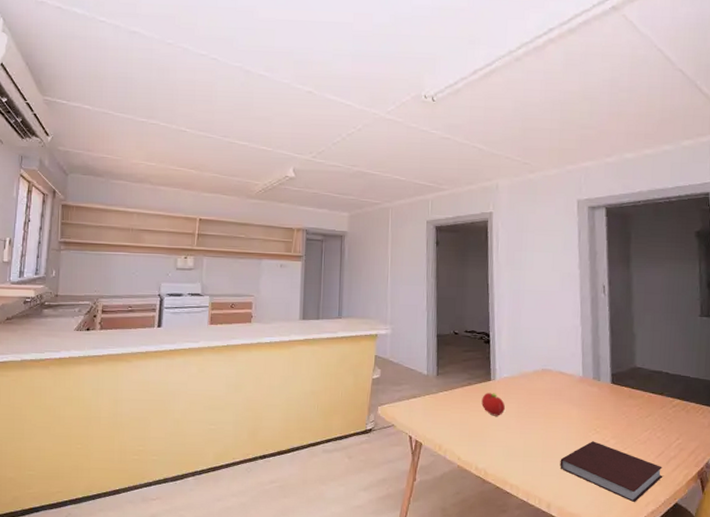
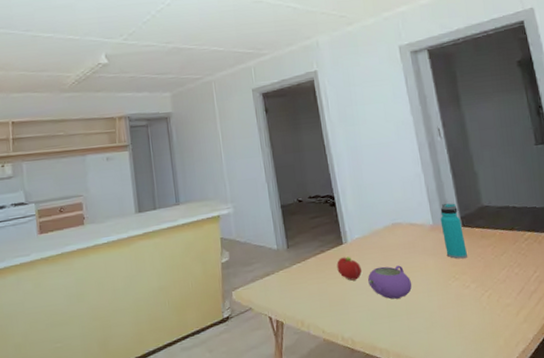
teapot: none [510,408,553,441] -> present [368,265,412,299]
notebook: present [560,441,663,503] -> none [425,289,528,345]
water bottle: none [590,358,613,414] -> present [440,203,468,259]

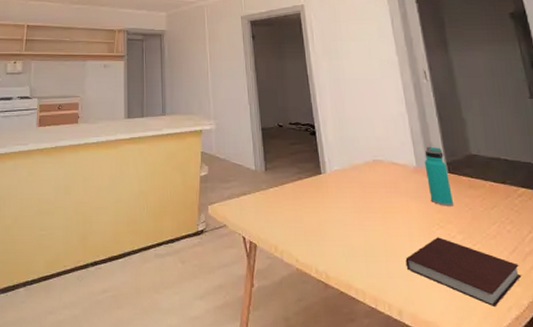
fruit: present [337,256,362,281] -> none [314,187,339,212]
teapot: present [368,265,412,299] -> none [346,202,393,238]
notebook: none [425,289,528,345] -> present [405,237,522,308]

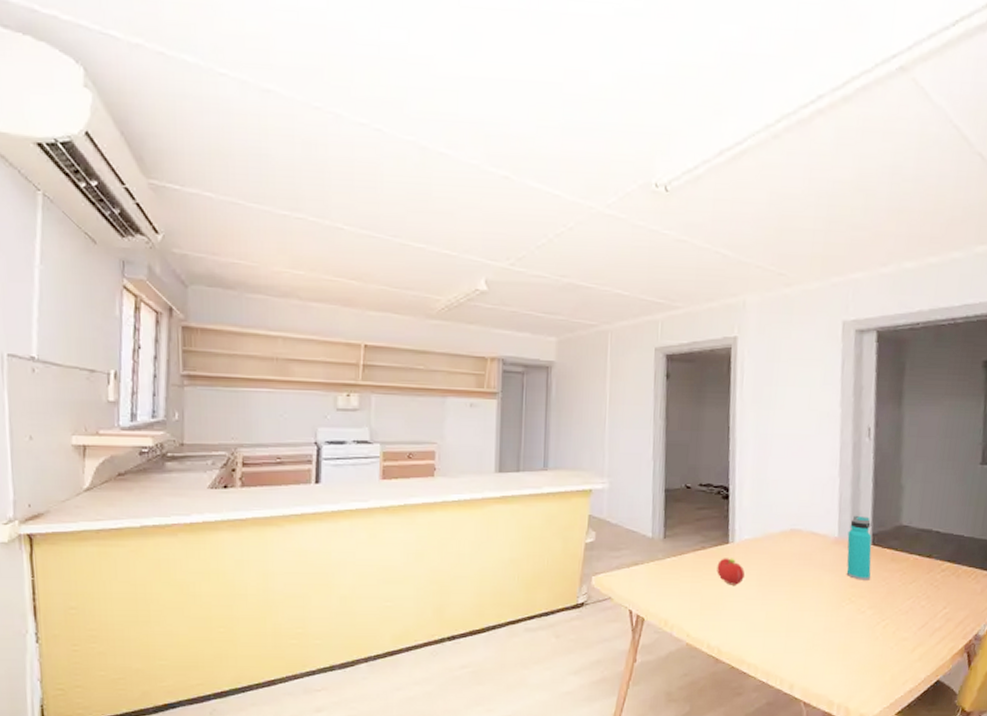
fruit: none [314,187,339,212] -> present [717,558,745,585]
notebook: present [405,237,522,308] -> none [806,612,925,681]

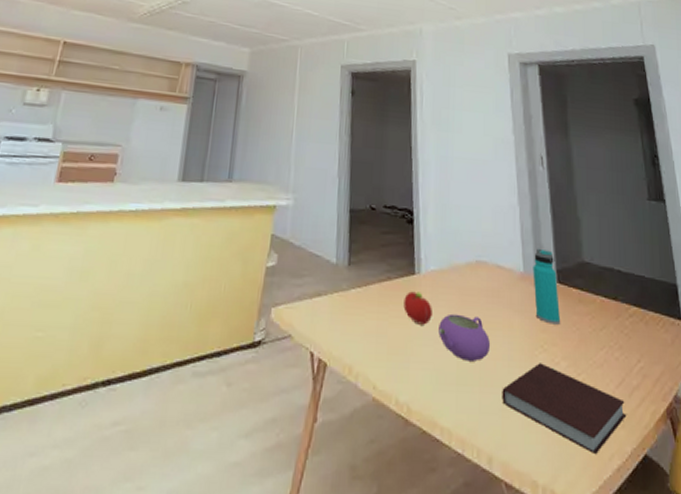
teapot: none [750,575,800,613] -> present [439,313,491,361]
notebook: none [806,612,925,681] -> present [502,363,627,455]

